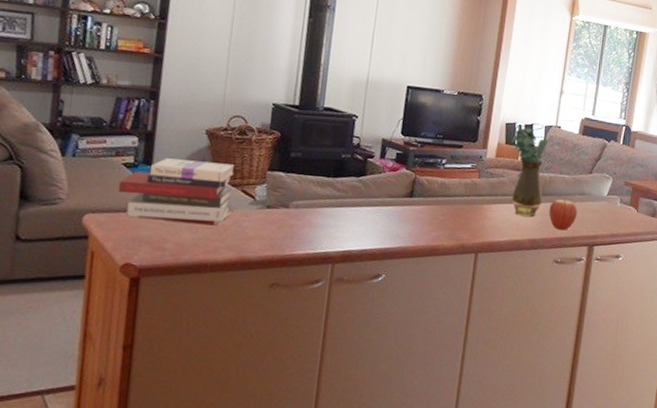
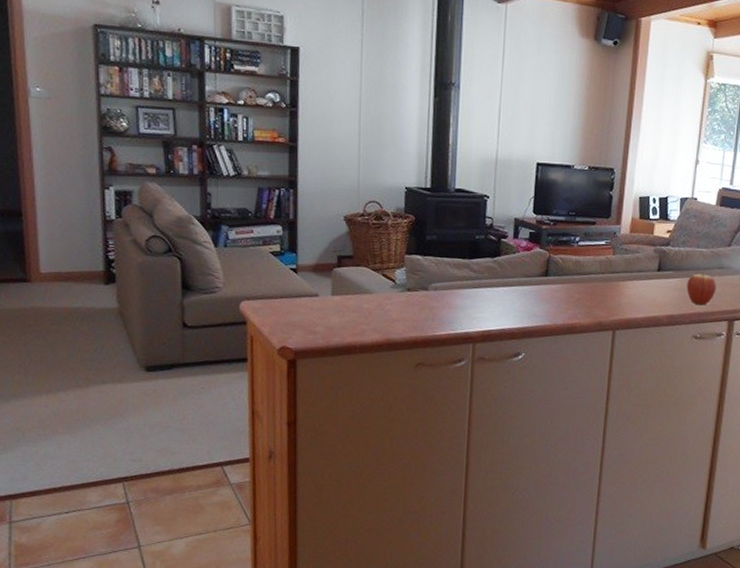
books: present [117,158,235,226] -> none [268,245,375,309]
vase: present [512,122,548,217] -> none [646,195,684,292]

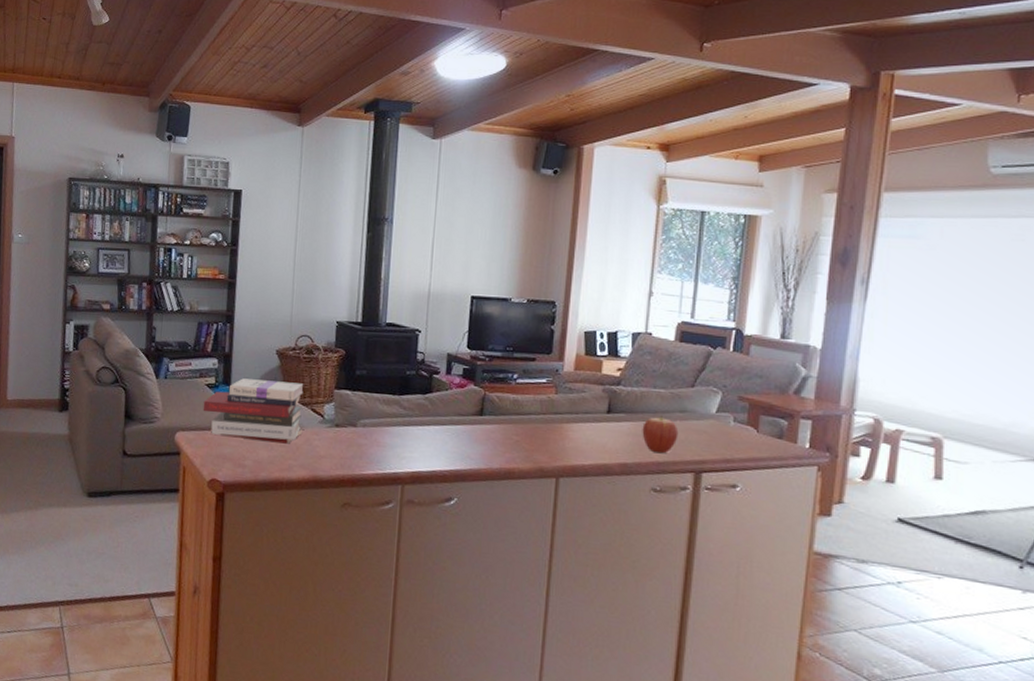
books: none [268,245,375,309] -> present [203,378,304,444]

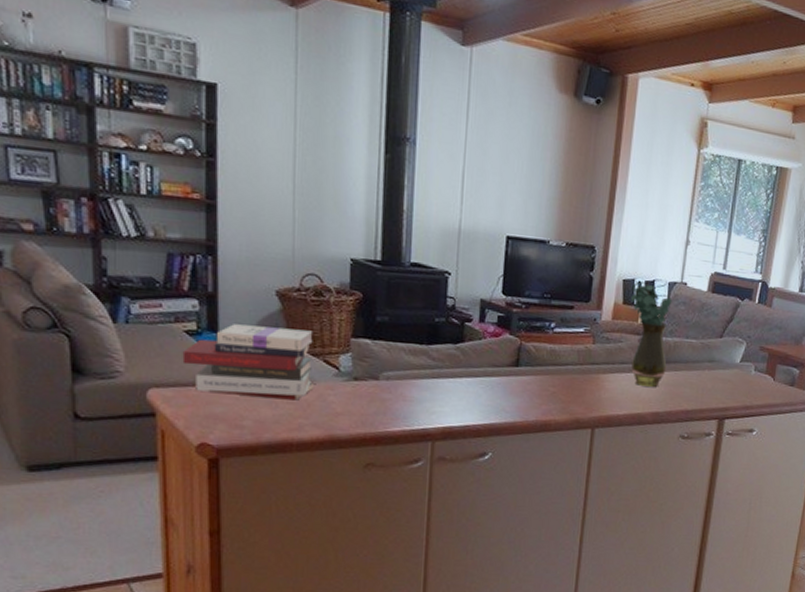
vase: none [592,330,637,437] -> present [630,278,673,387]
fruit: present [642,414,679,454] -> none [673,364,707,402]

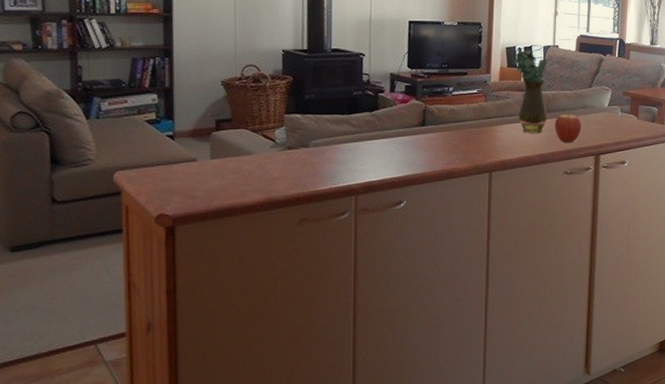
books: present [182,324,315,400] -> none [144,111,255,171]
fruit: none [673,364,707,402] -> present [555,111,582,143]

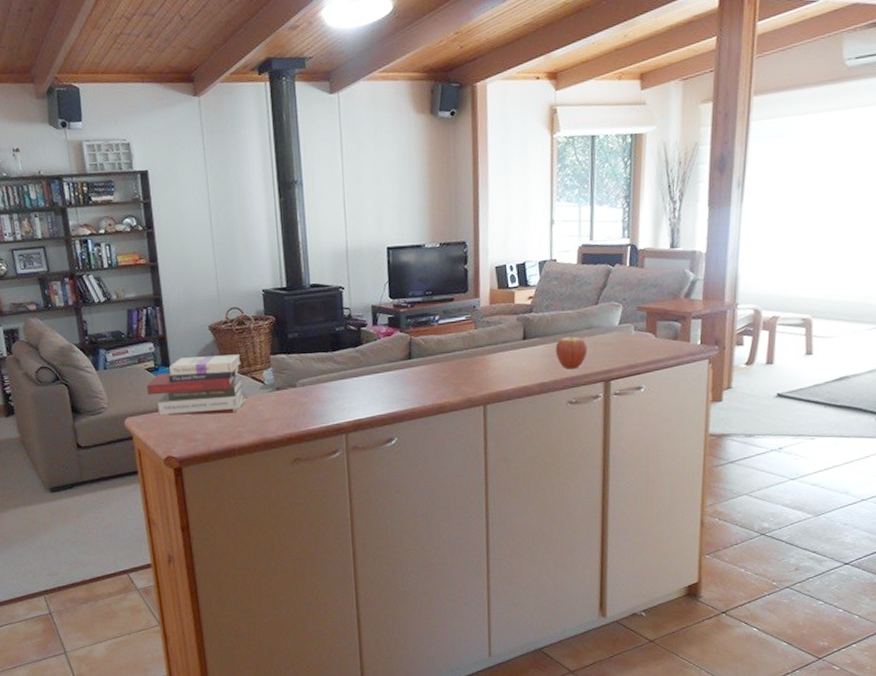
books: none [144,111,255,171] -> present [146,354,247,416]
vase: present [513,45,548,133] -> none [504,263,547,361]

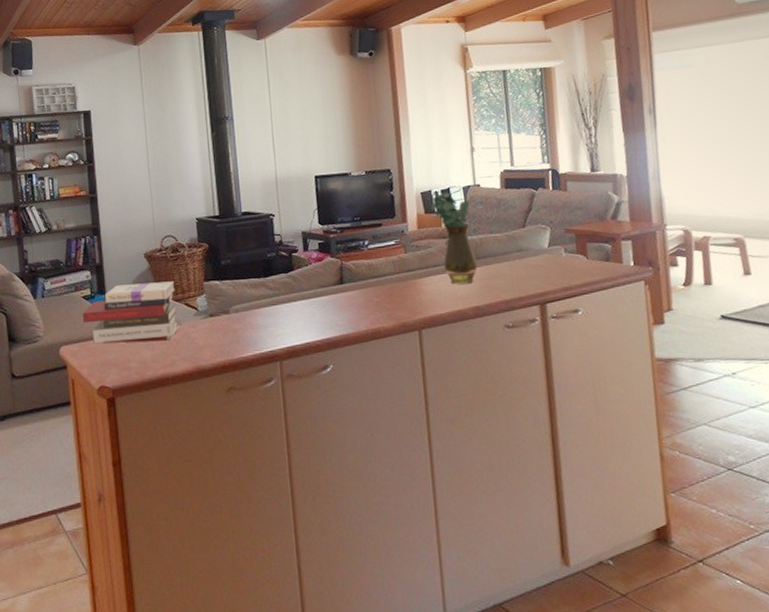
vase: none [504,263,547,361] -> present [429,189,478,284]
fruit: present [555,334,588,369] -> none [486,256,520,293]

